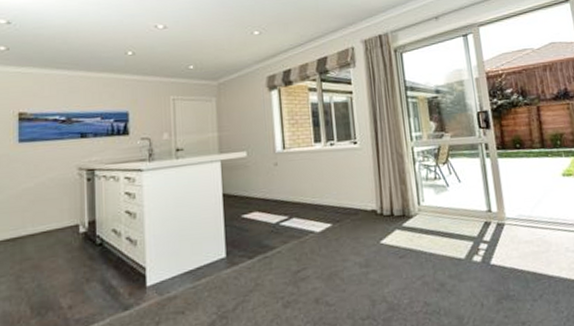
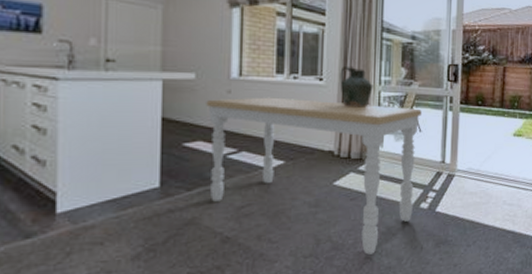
dining table: none [257,159,466,315] -> present [206,97,422,255]
ceramic jug: none [372,126,406,166] -> present [340,65,373,107]

